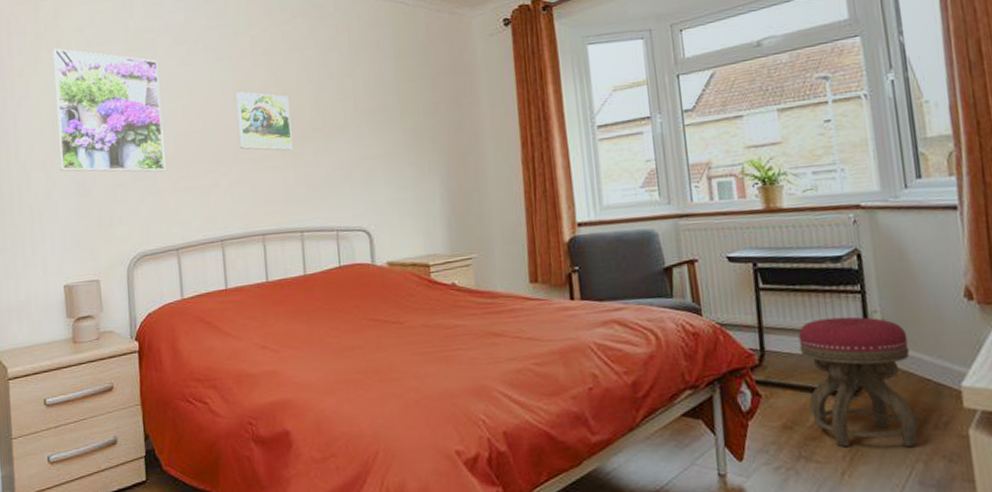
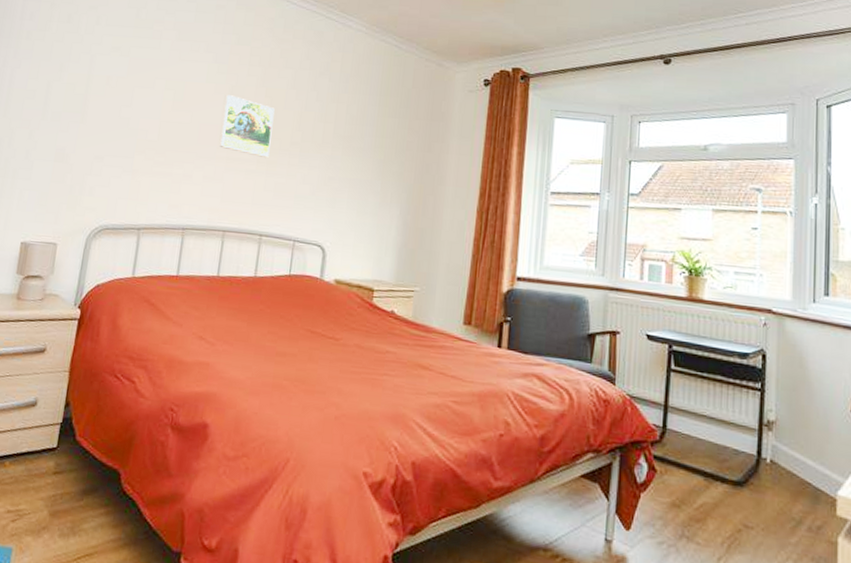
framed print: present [52,48,166,172] -> none [44,20,160,153]
stool: present [798,316,919,448] -> none [698,408,796,544]

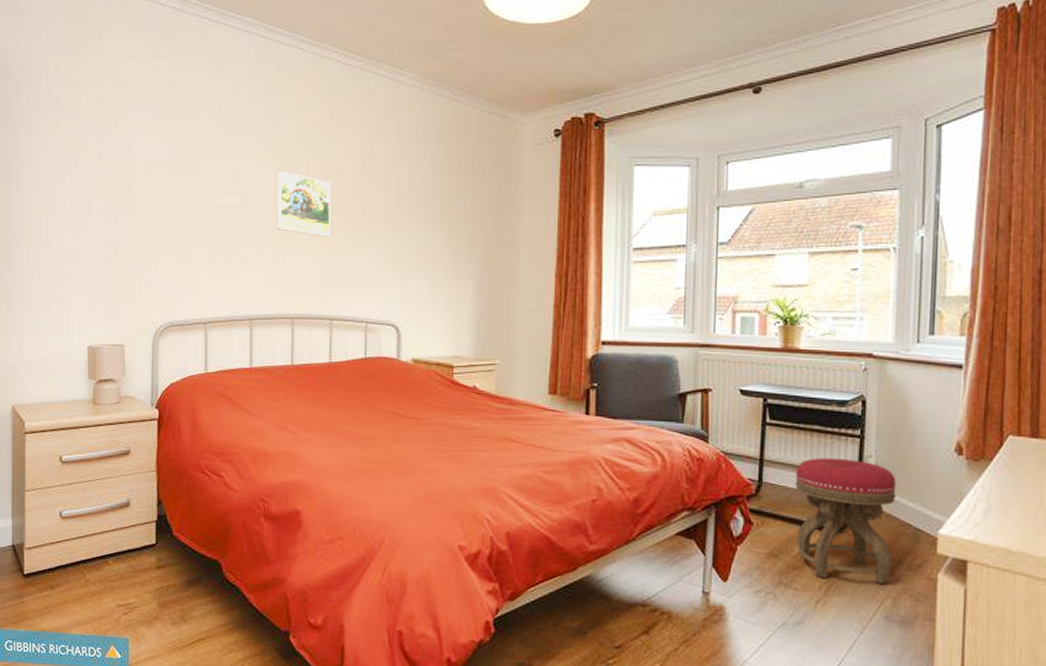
stool: none [698,408,796,544] -> present [795,457,897,584]

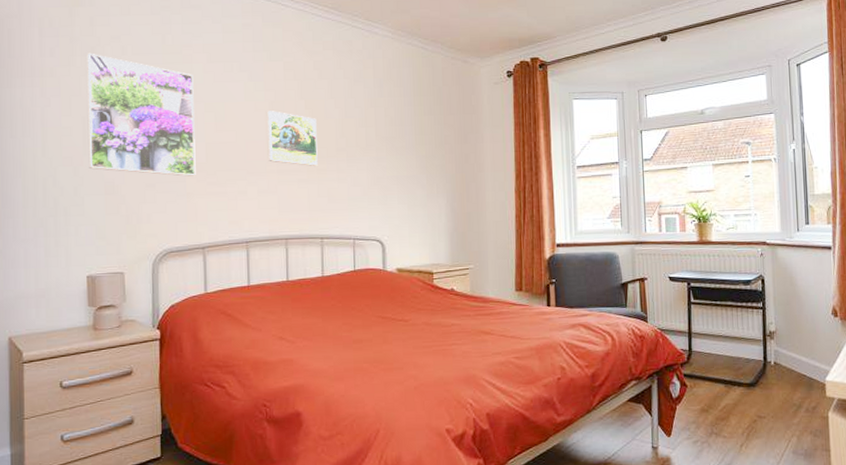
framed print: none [92,103,200,243] -> present [87,53,196,176]
stool: present [795,457,897,584] -> none [716,326,795,426]

